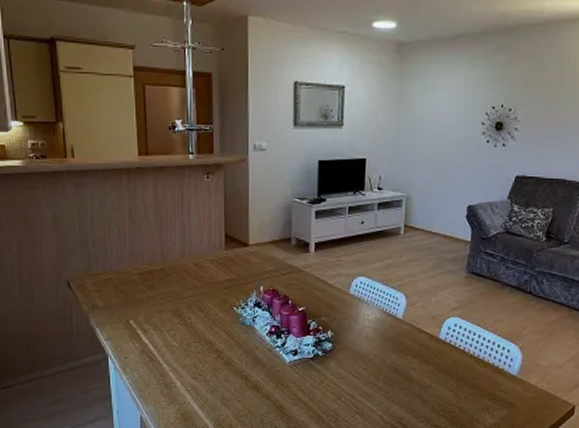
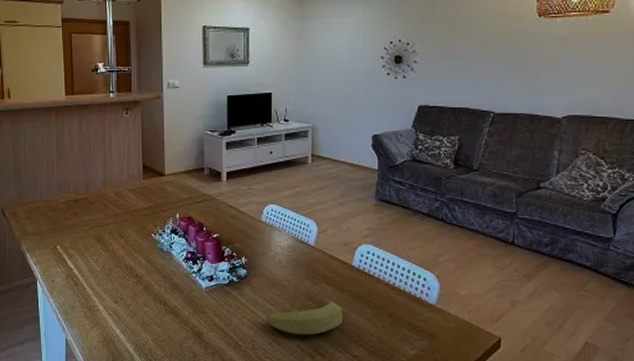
banana: none [351,372,427,407] -> present [267,300,342,335]

